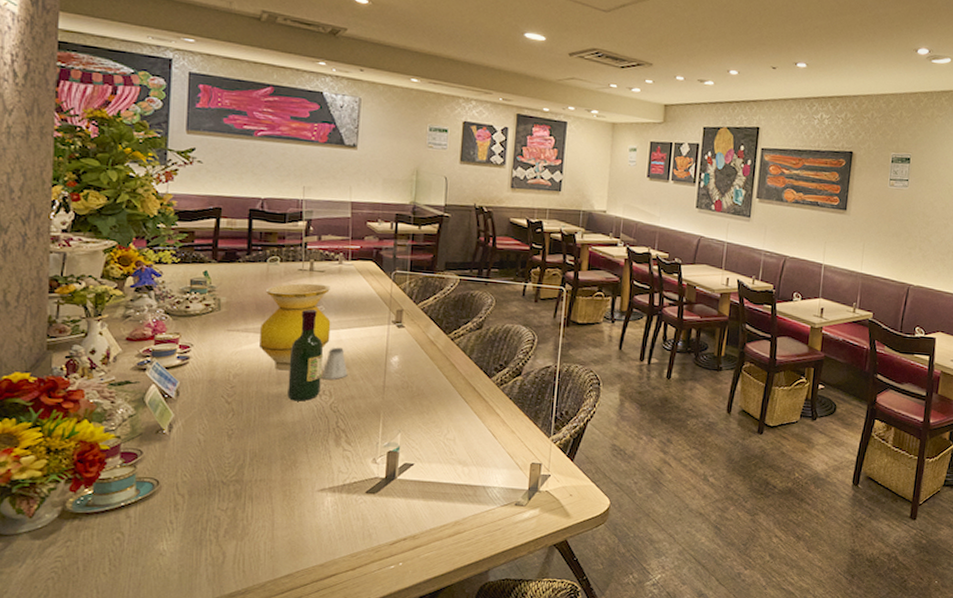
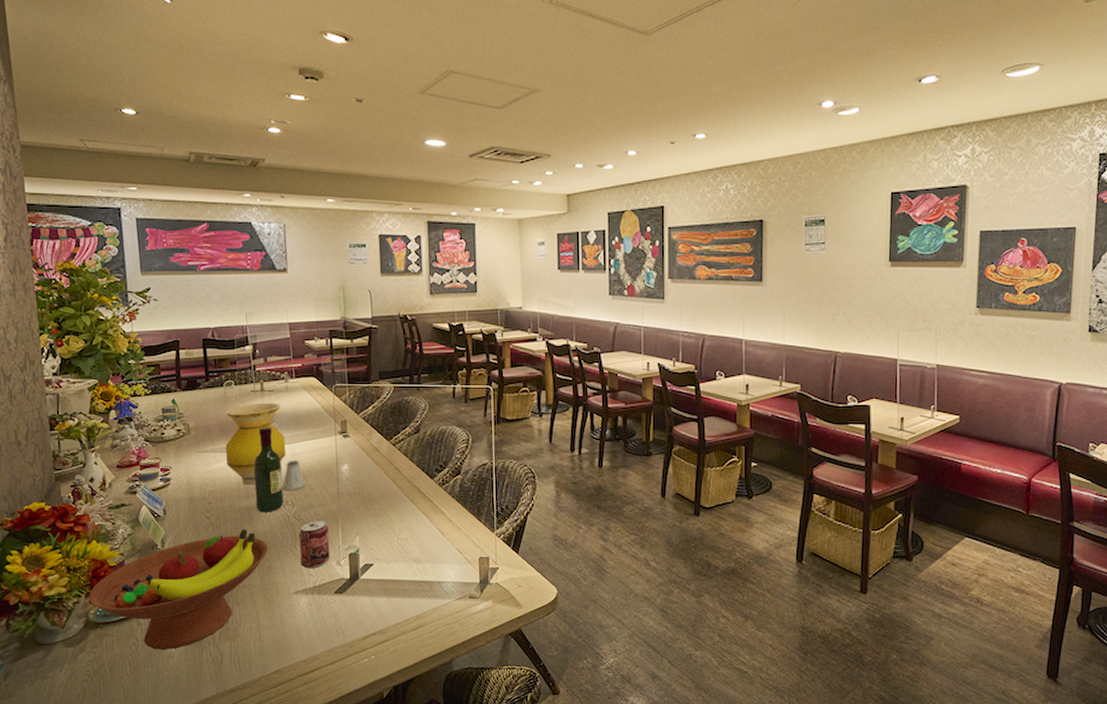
fruit bowl: none [69,417,295,547] -> present [88,529,268,650]
beverage can: none [331,414,368,466] -> present [298,521,330,569]

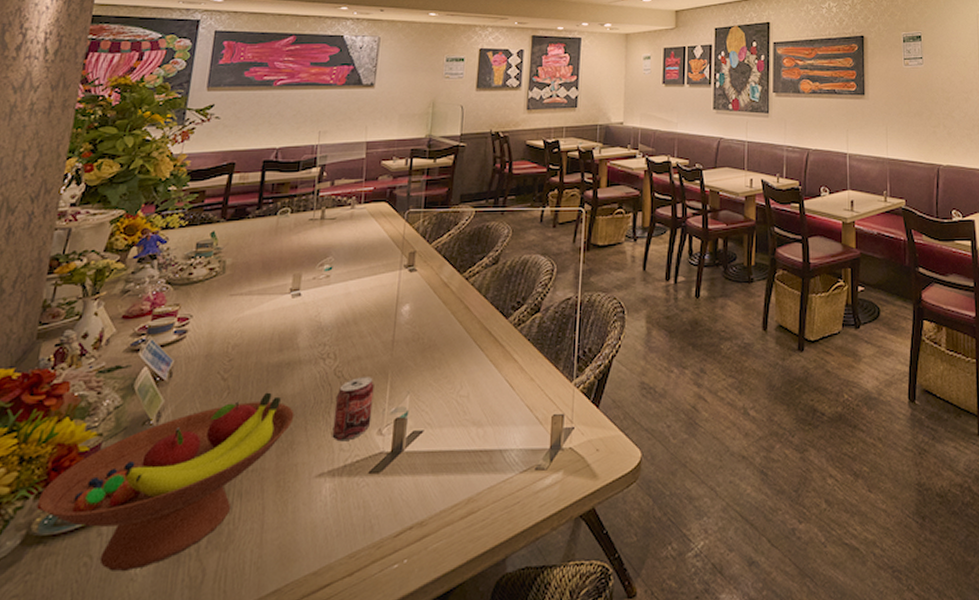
vase: present [225,403,286,485] -> none [263,233,341,335]
wine bottle: present [253,426,284,512] -> none [289,261,330,369]
saltshaker: present [283,460,306,491] -> none [326,301,355,341]

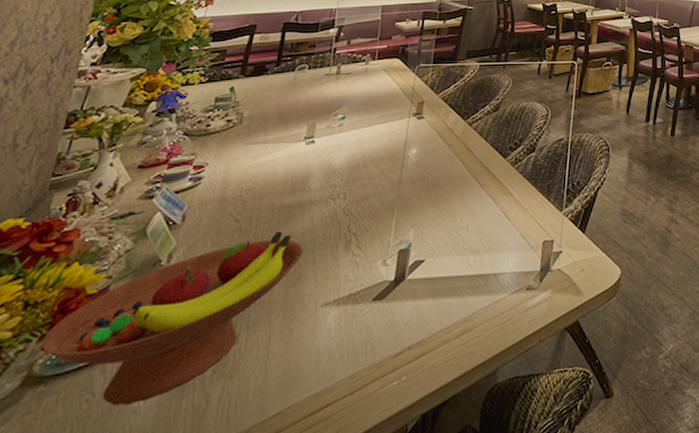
beverage can: present [332,377,374,442] -> none [338,214,381,273]

